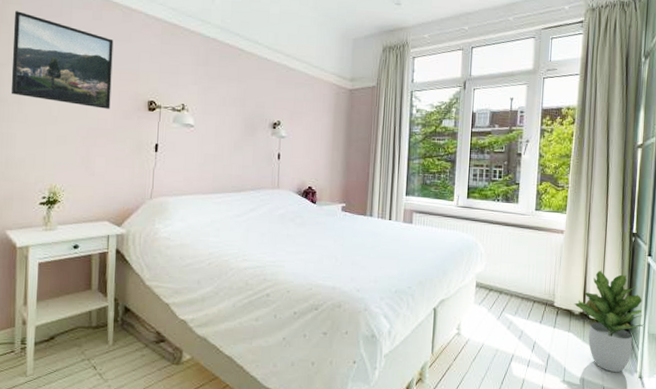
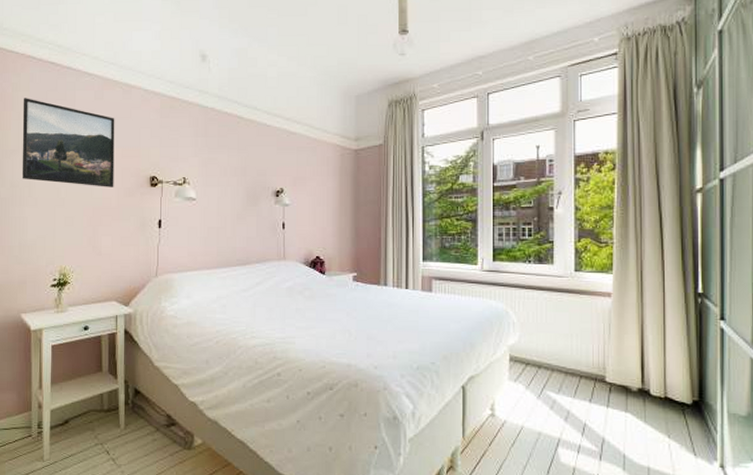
potted plant: present [574,270,645,373] -> none [630,338,723,461]

